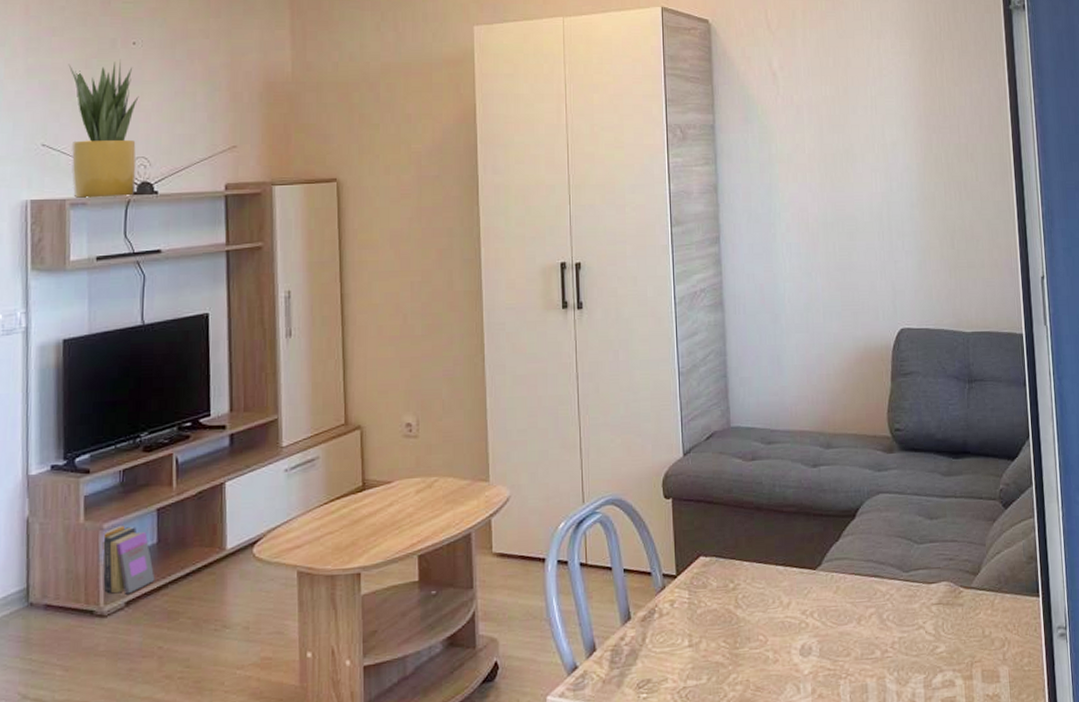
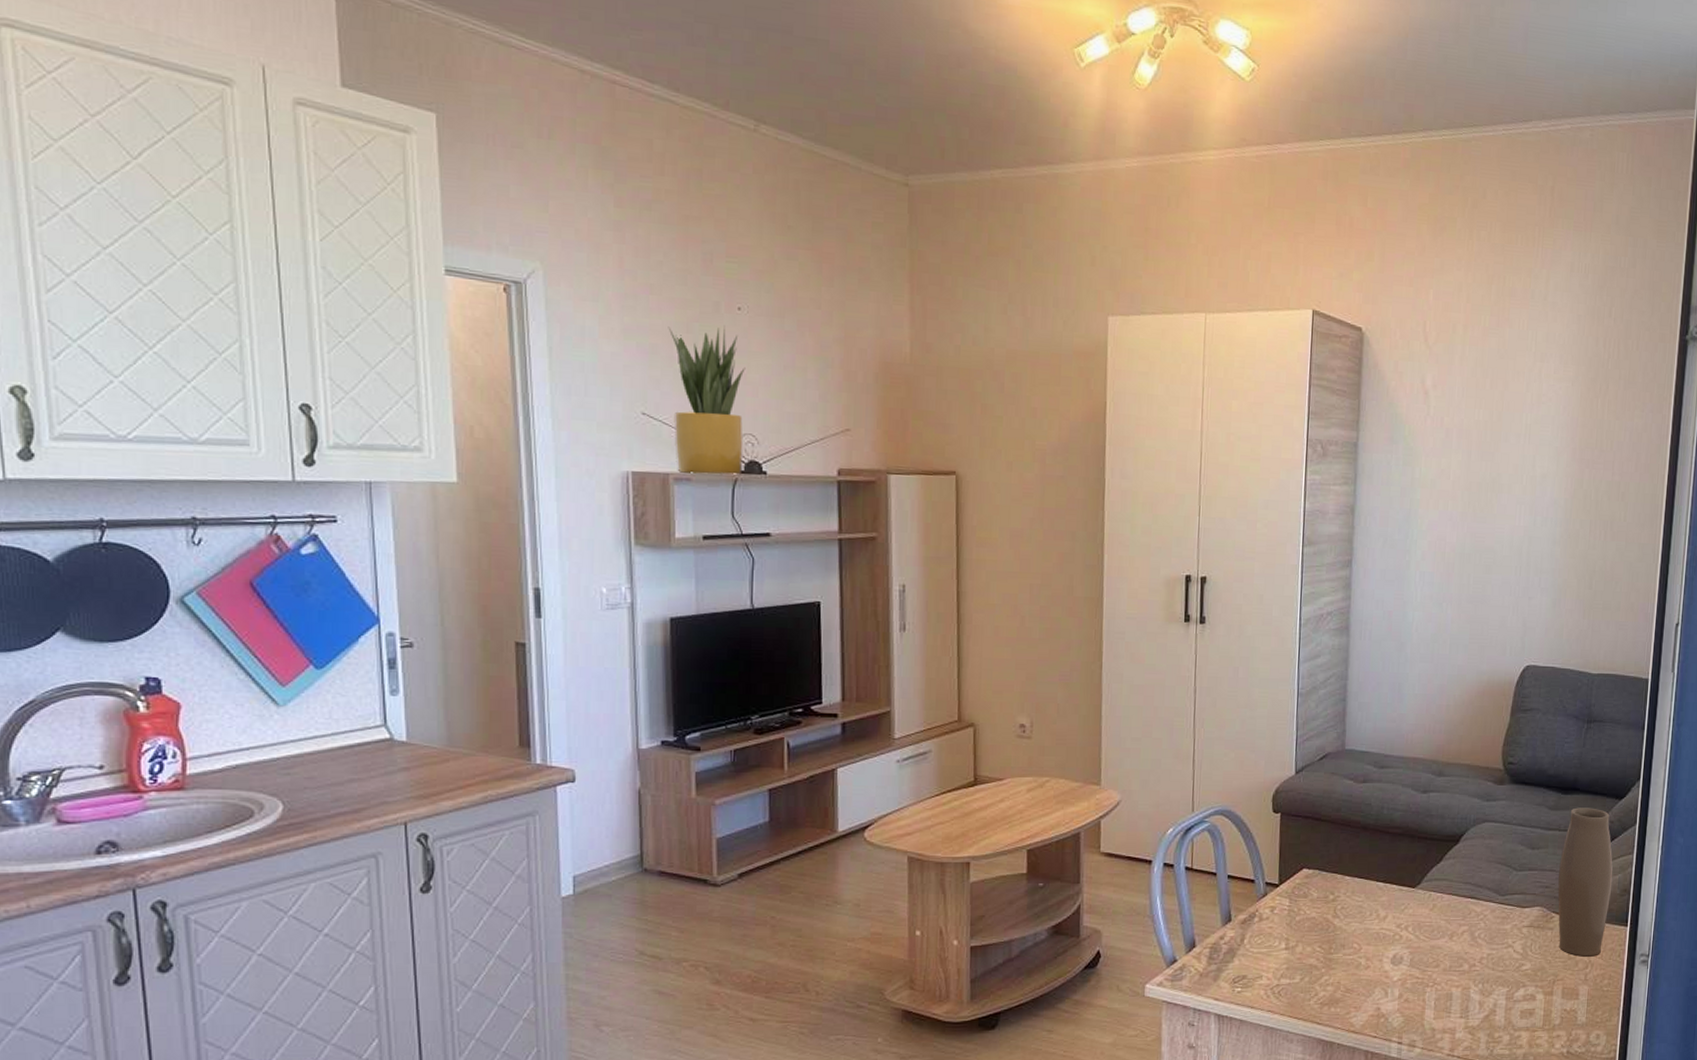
books: present [103,525,155,594] -> none [715,802,768,867]
vase: none [960,471,1018,635] -> present [1557,807,1613,958]

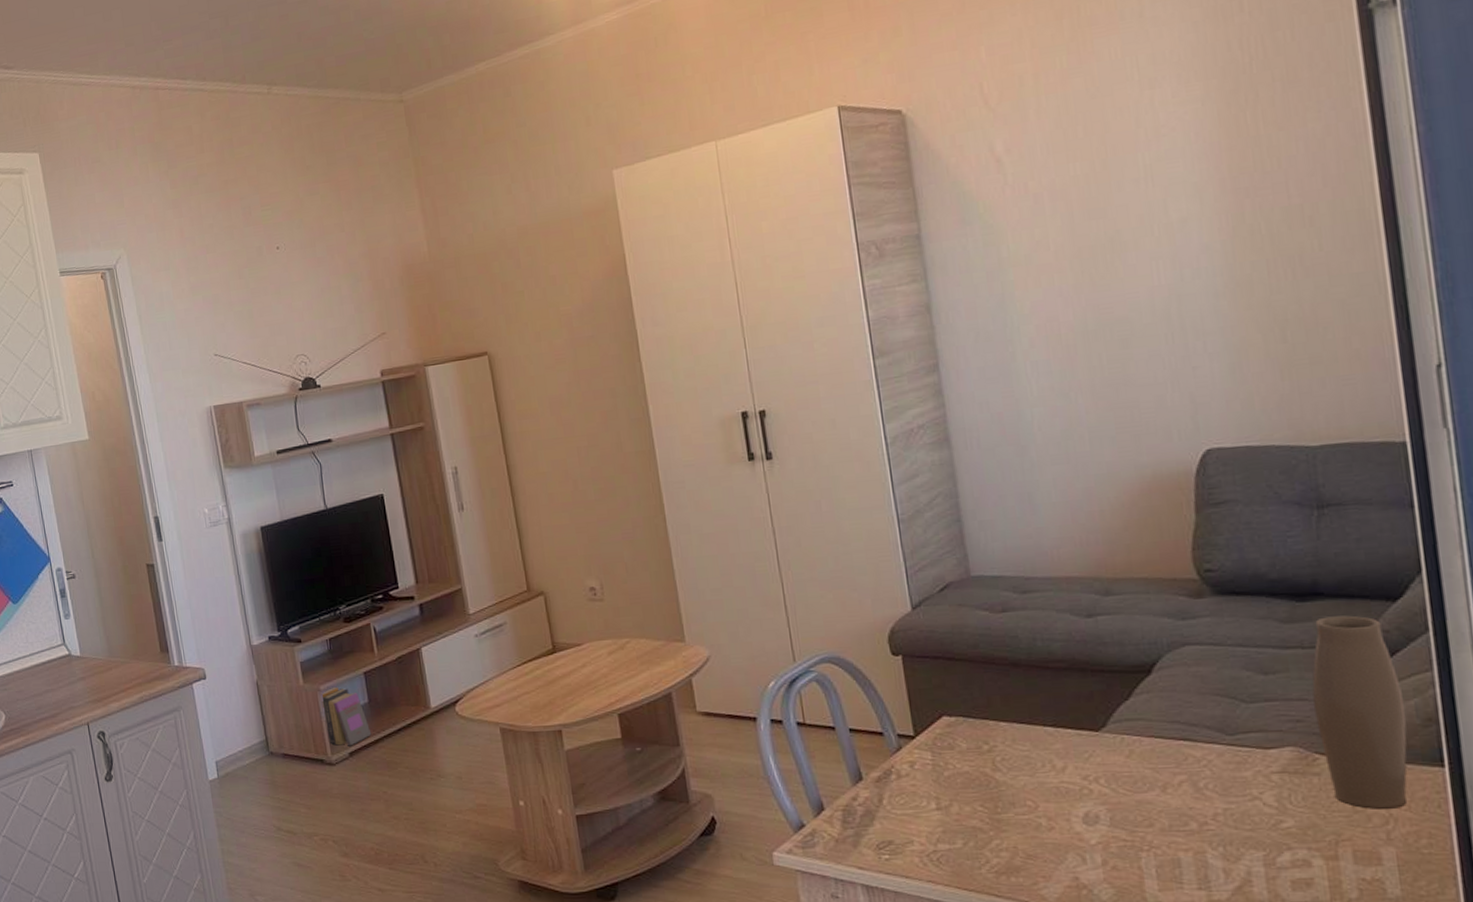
planter: present [668,325,745,475] -> none [224,265,300,399]
books: none [715,802,768,867] -> present [321,686,372,746]

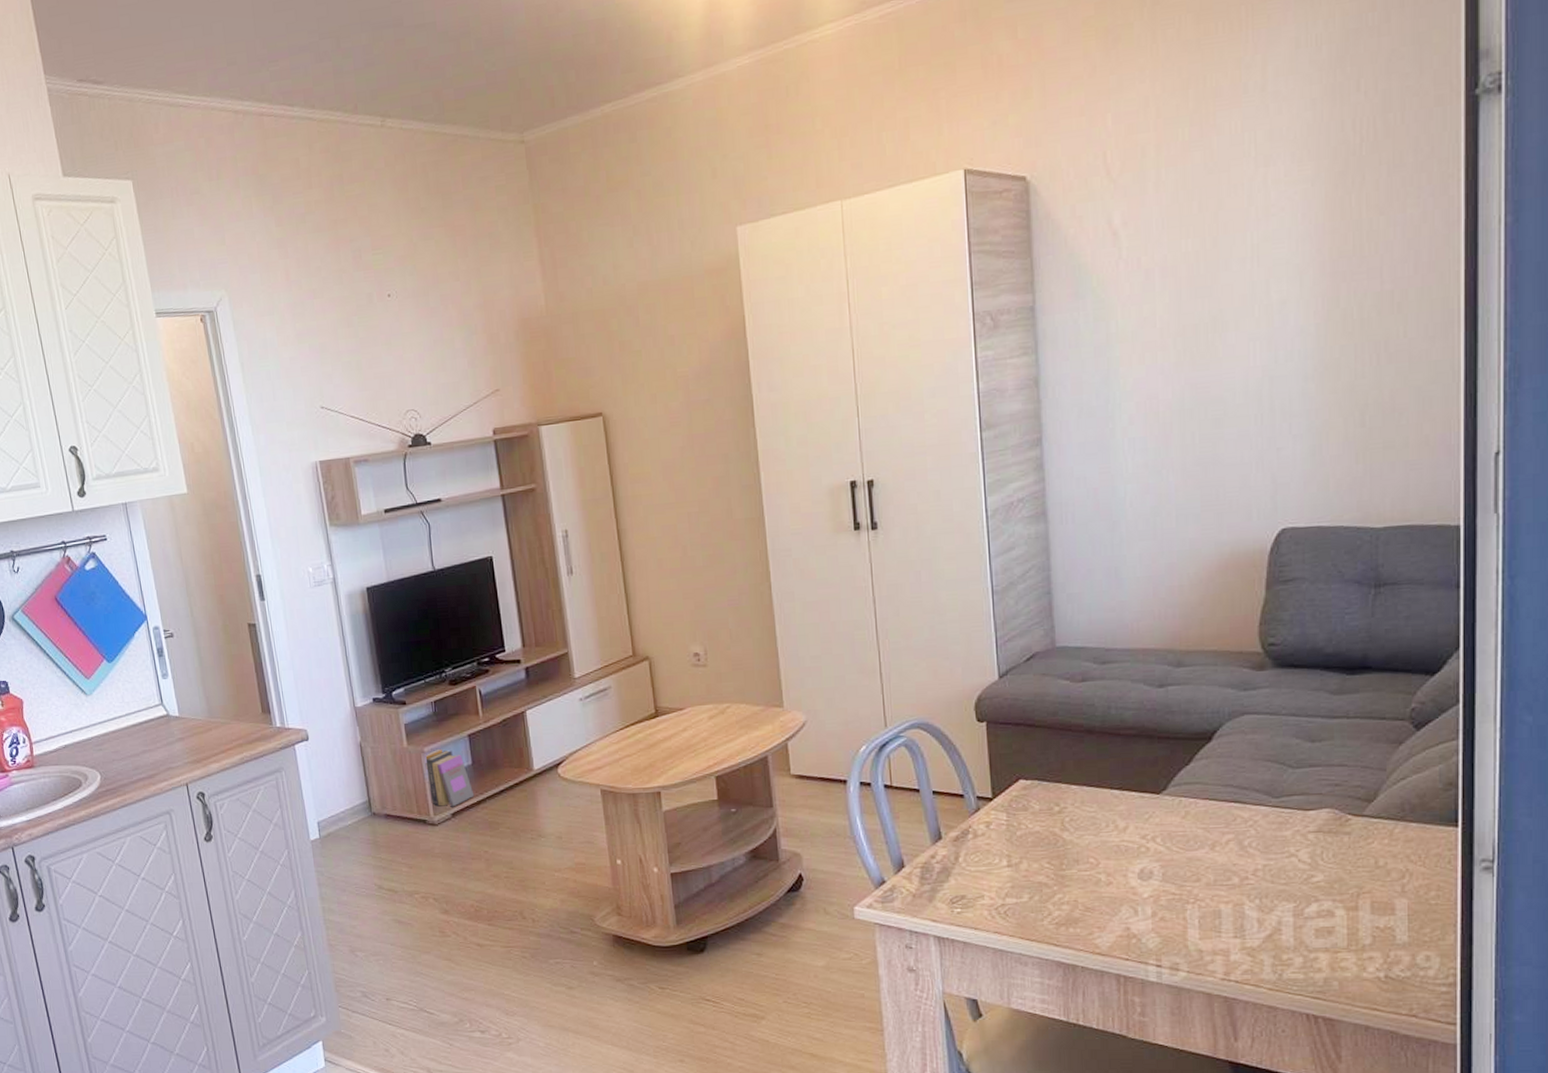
vase: present [1312,615,1408,811] -> none [1352,688,1431,866]

